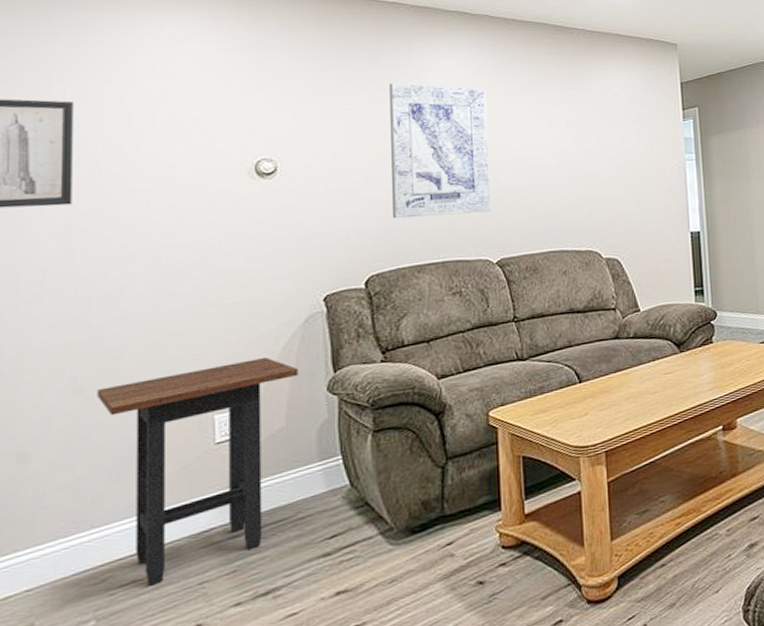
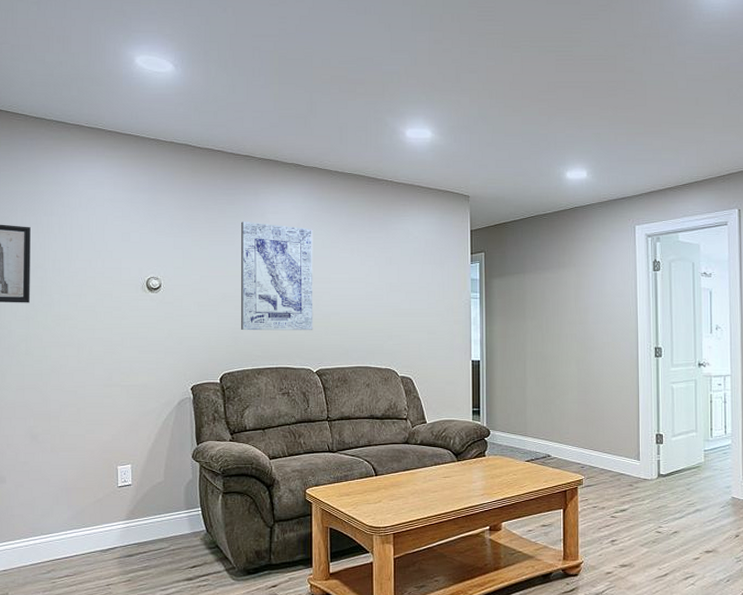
side table: present [97,356,299,586] -> none [45,427,173,581]

